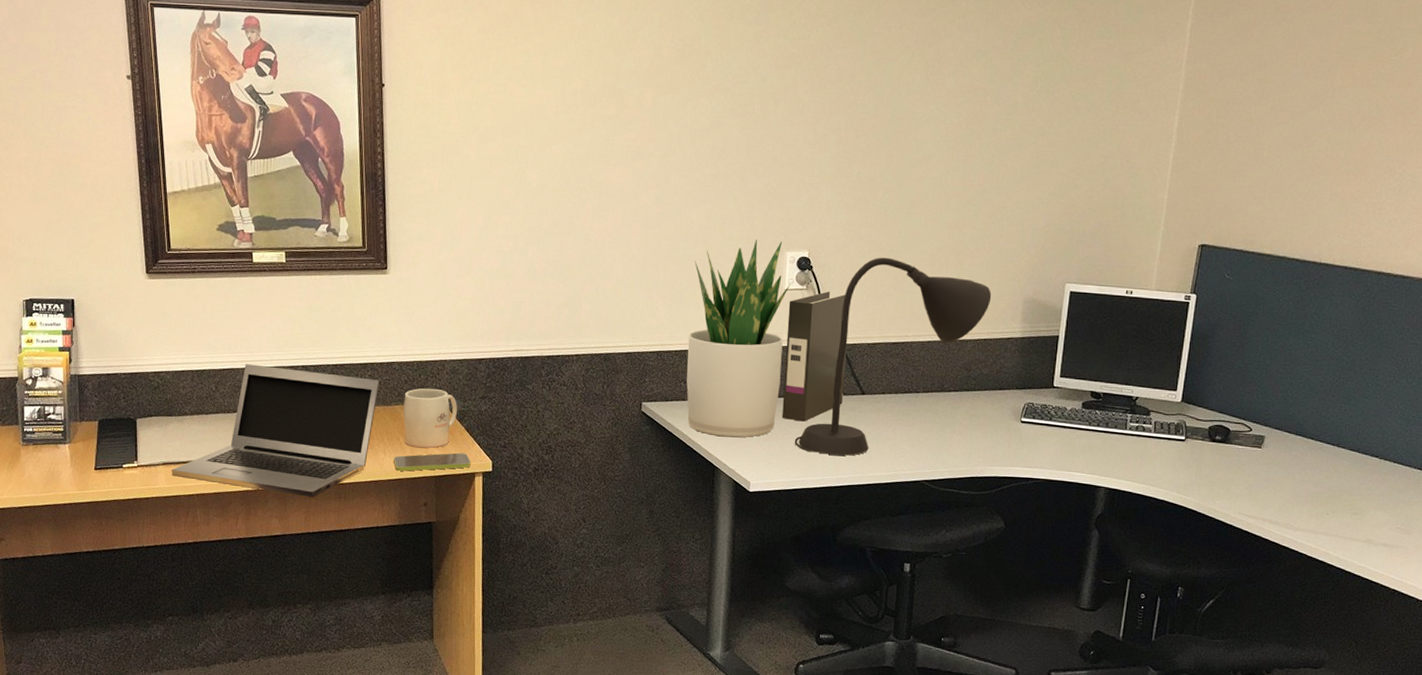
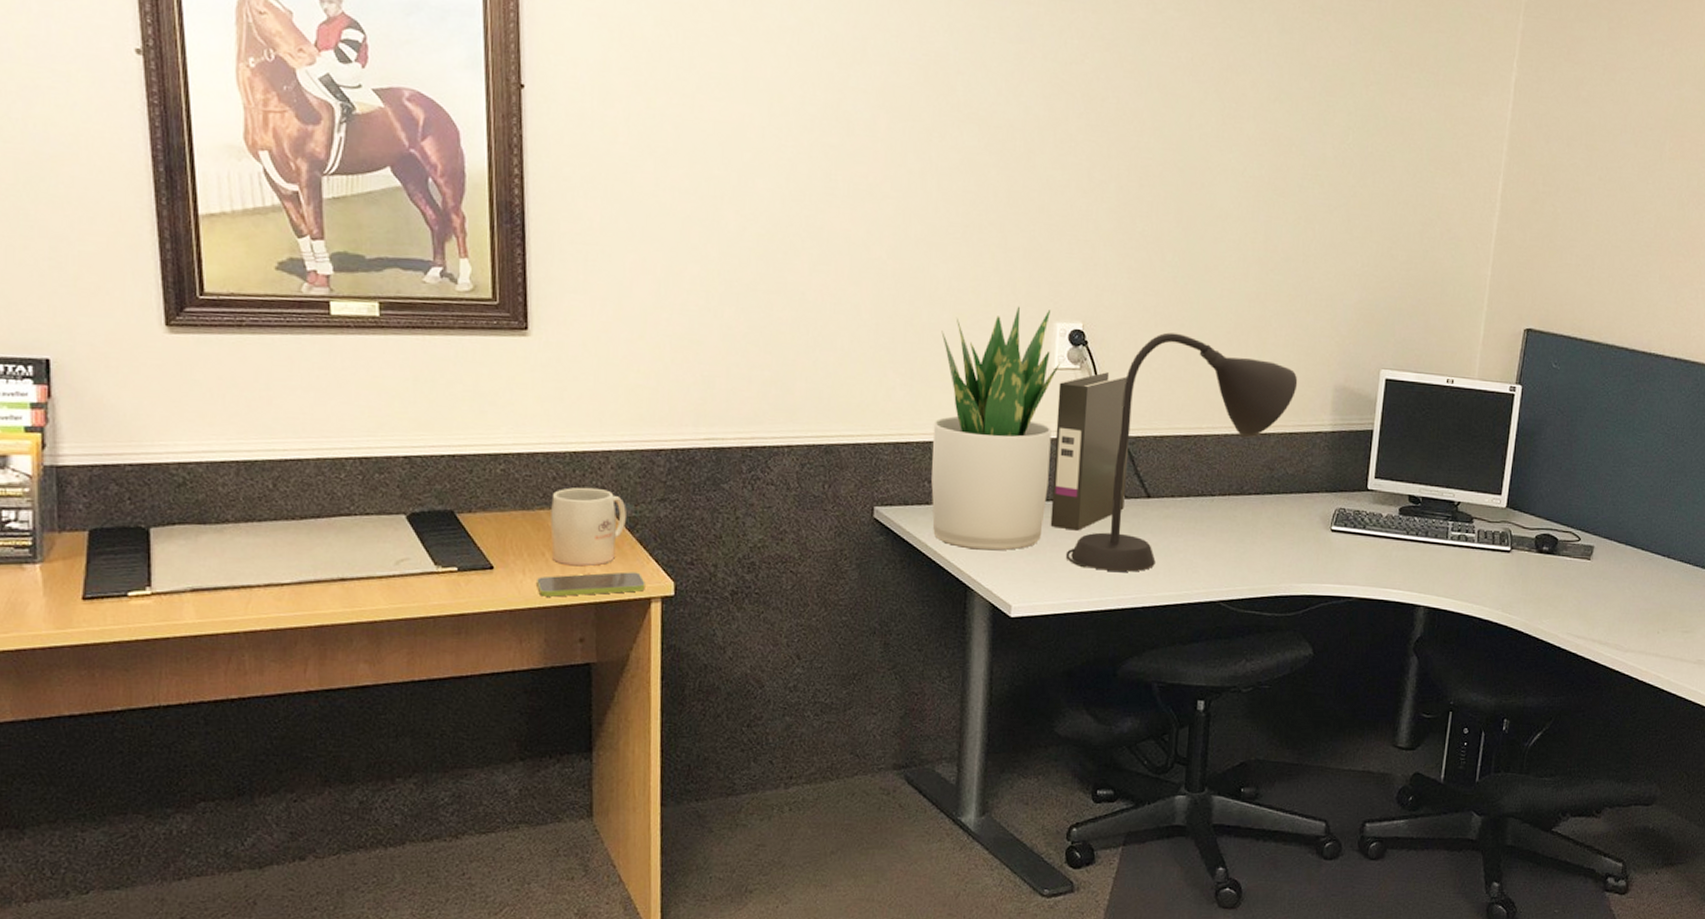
laptop: present [172,364,380,497] -> none [205,453,517,633]

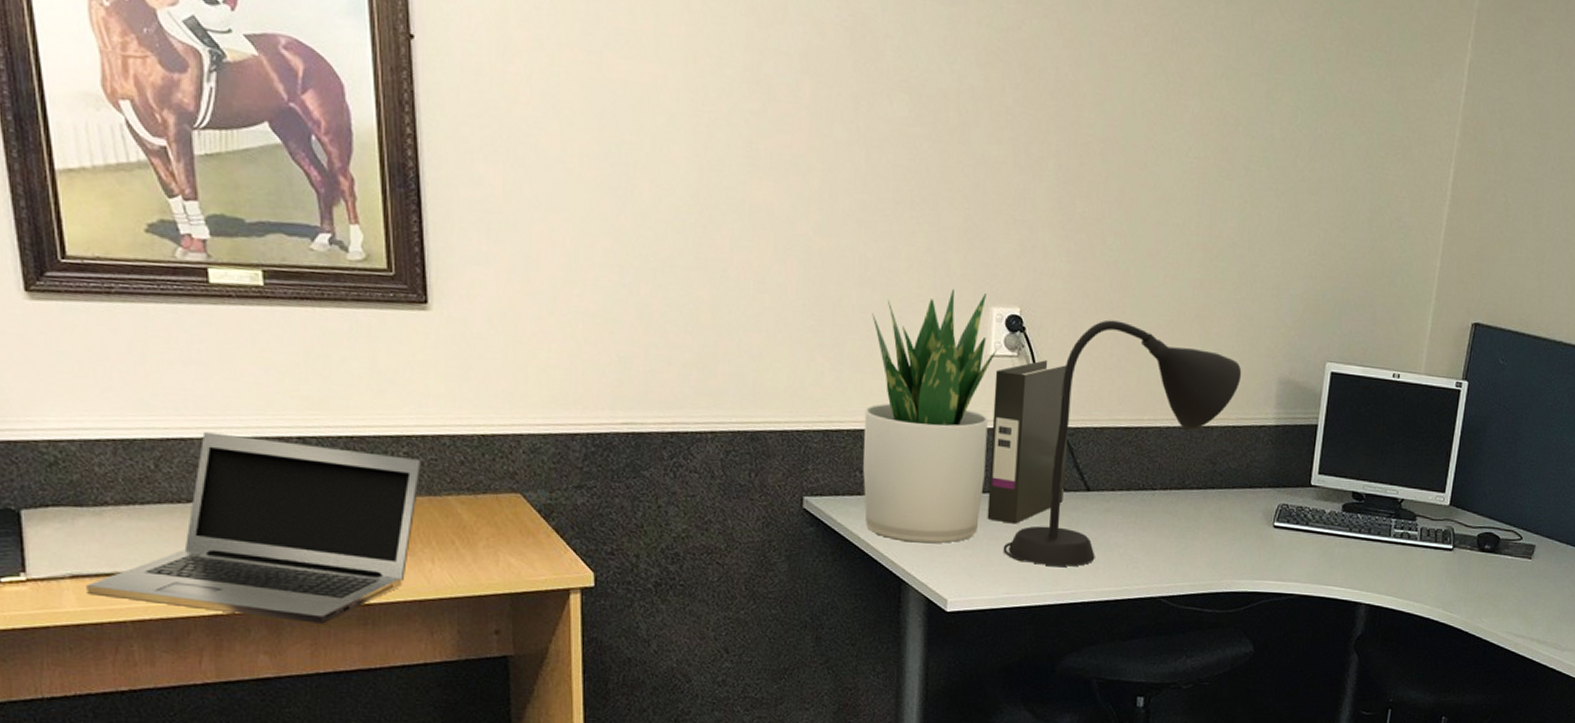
laptop: none [205,453,517,633] -> present [86,432,421,624]
phone: present [537,572,645,597] -> none [447,561,563,587]
mug: present [550,487,626,567] -> none [460,472,541,556]

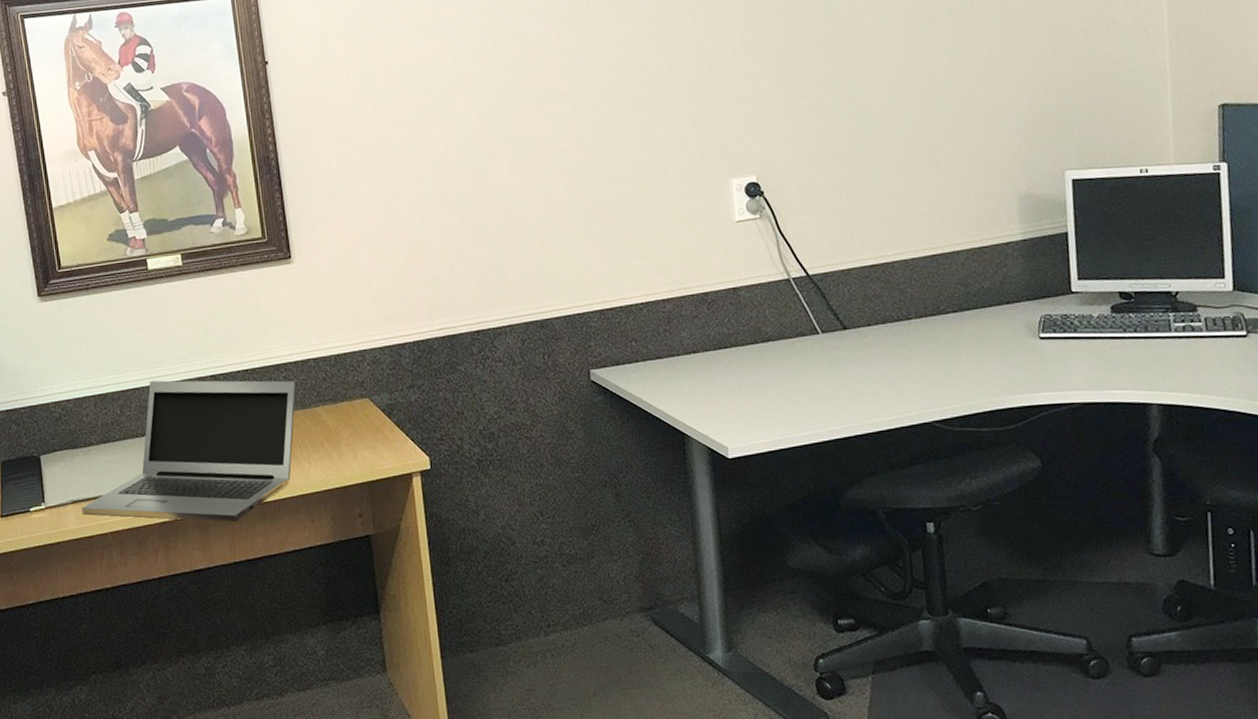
planter: present [863,288,997,544] -> none [628,169,747,399]
binder: present [987,360,1069,524] -> none [742,217,822,370]
desk lamp: present [1003,320,1242,567] -> none [772,169,979,405]

